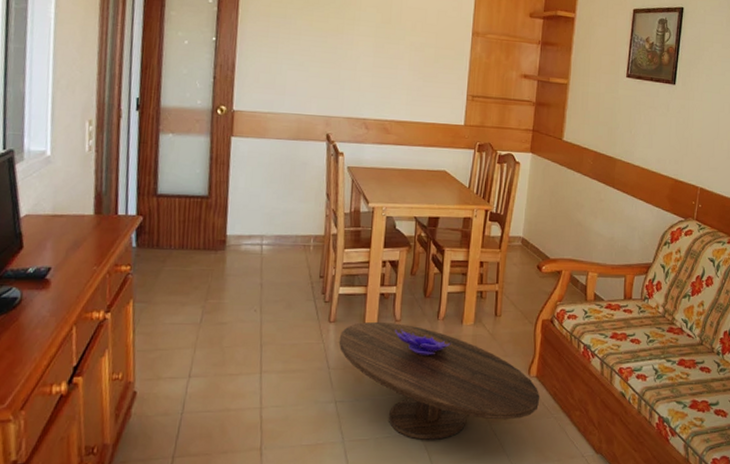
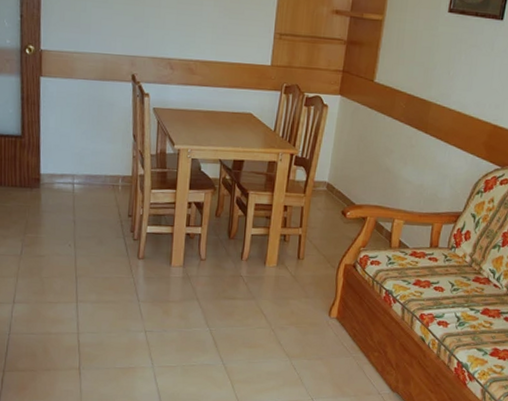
coffee table: present [338,321,540,440] -> none [147,259,340,371]
decorative bowl: present [395,328,451,355] -> none [200,267,254,294]

